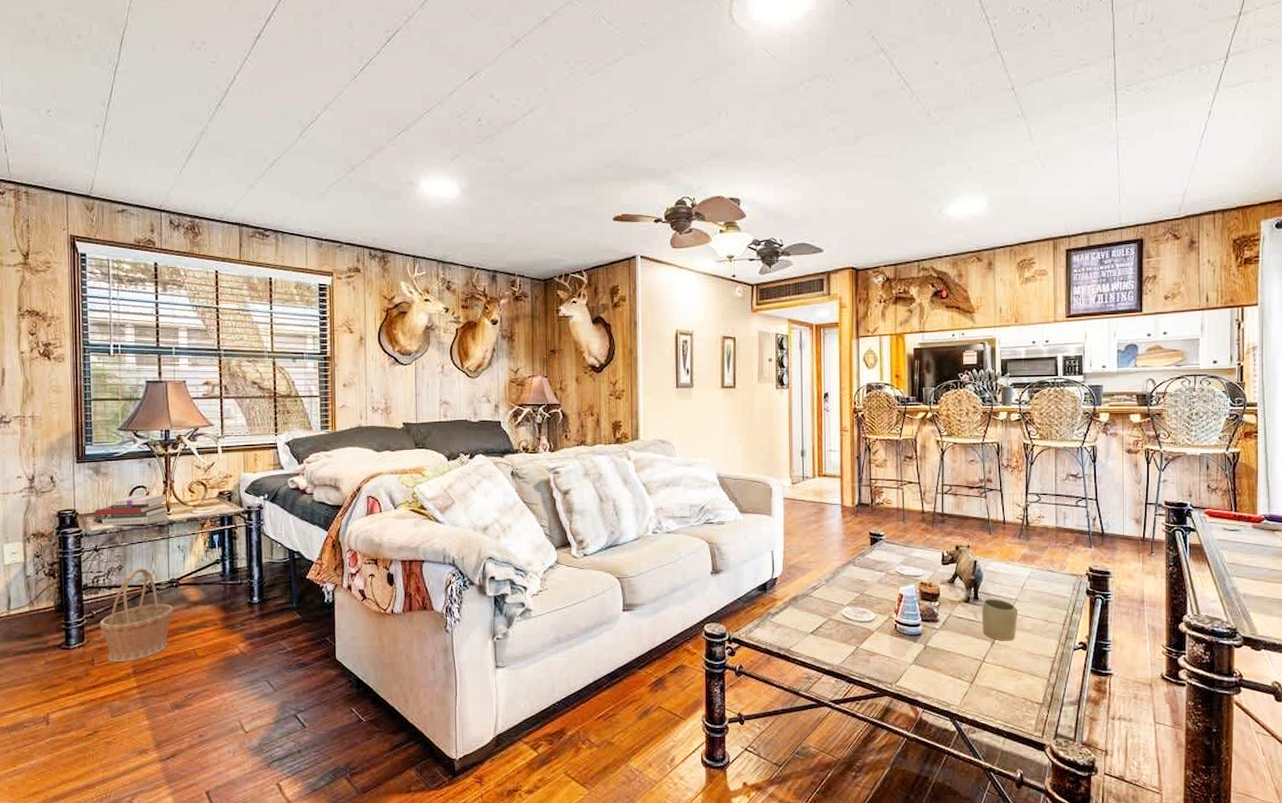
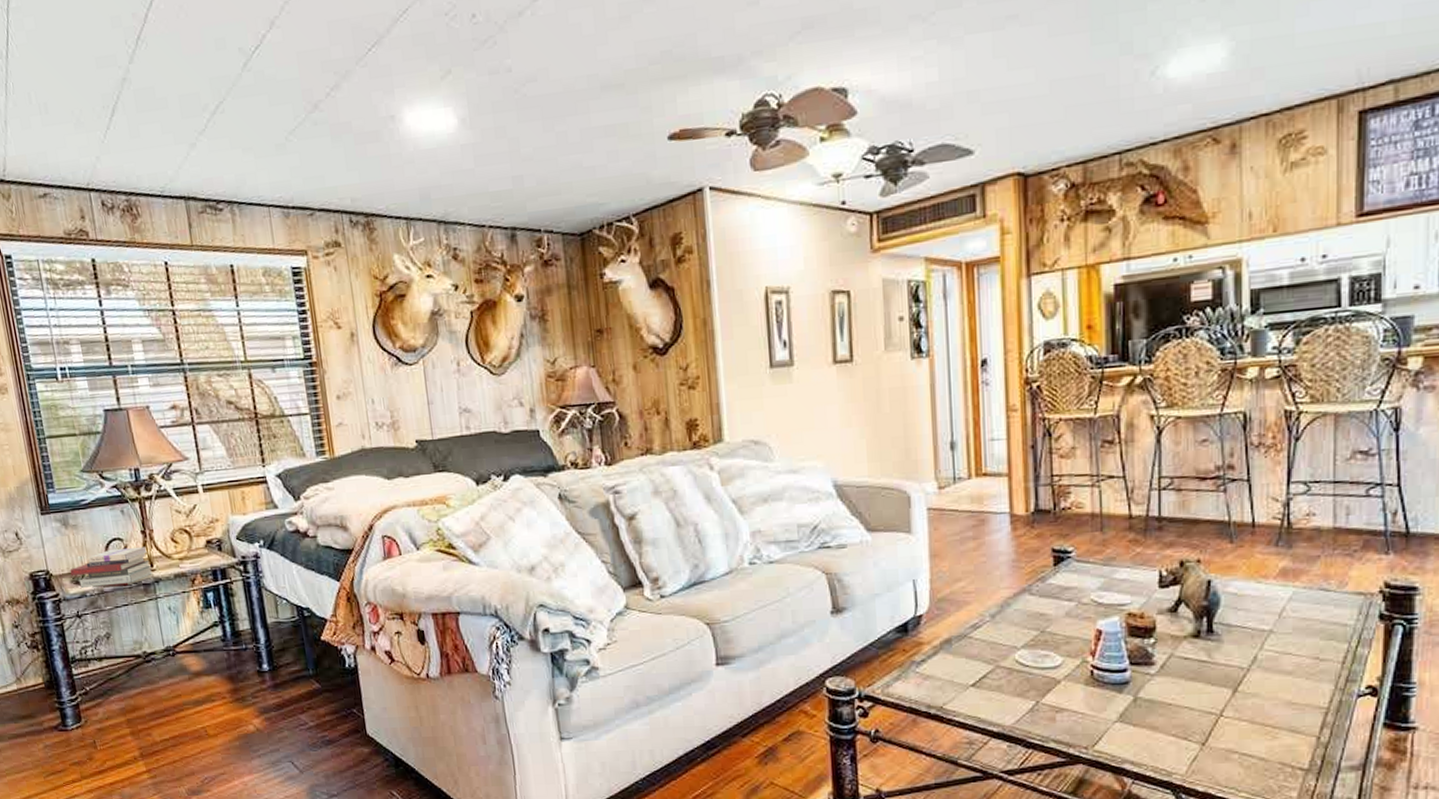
basket: present [99,567,175,662] -> none [94,634,176,744]
mug: present [981,598,1018,641] -> none [1218,630,1273,688]

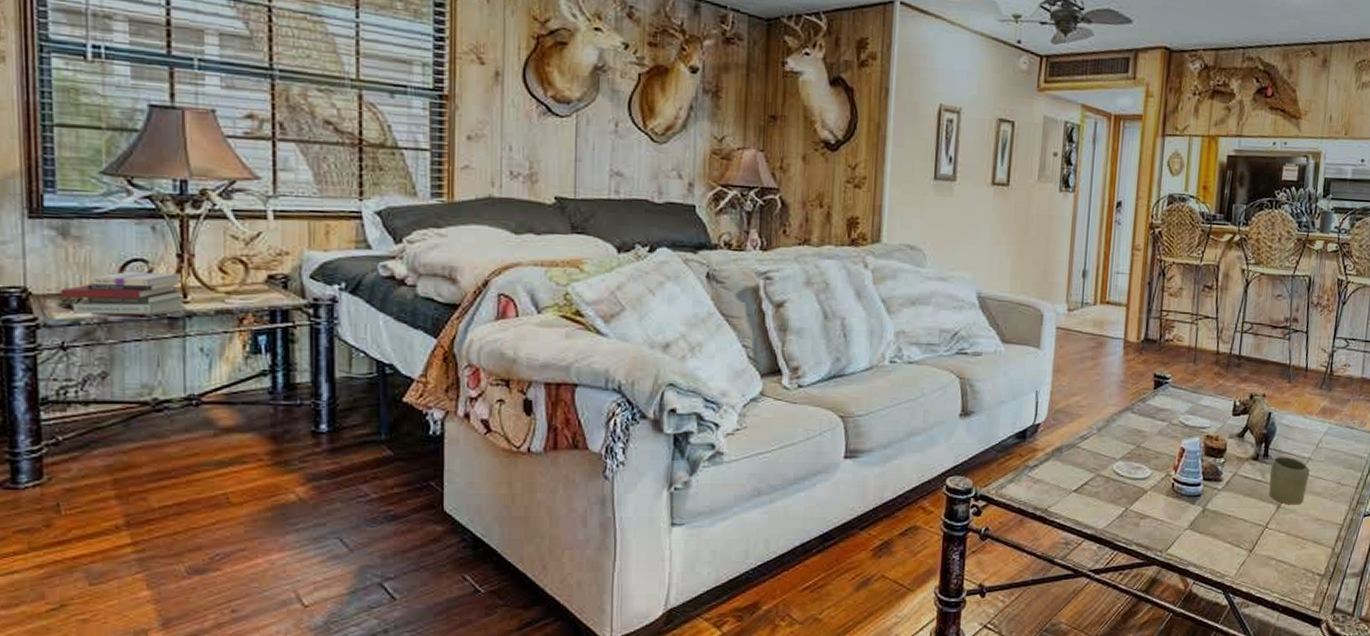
mug: none [1218,630,1273,688] -> present [1269,456,1310,505]

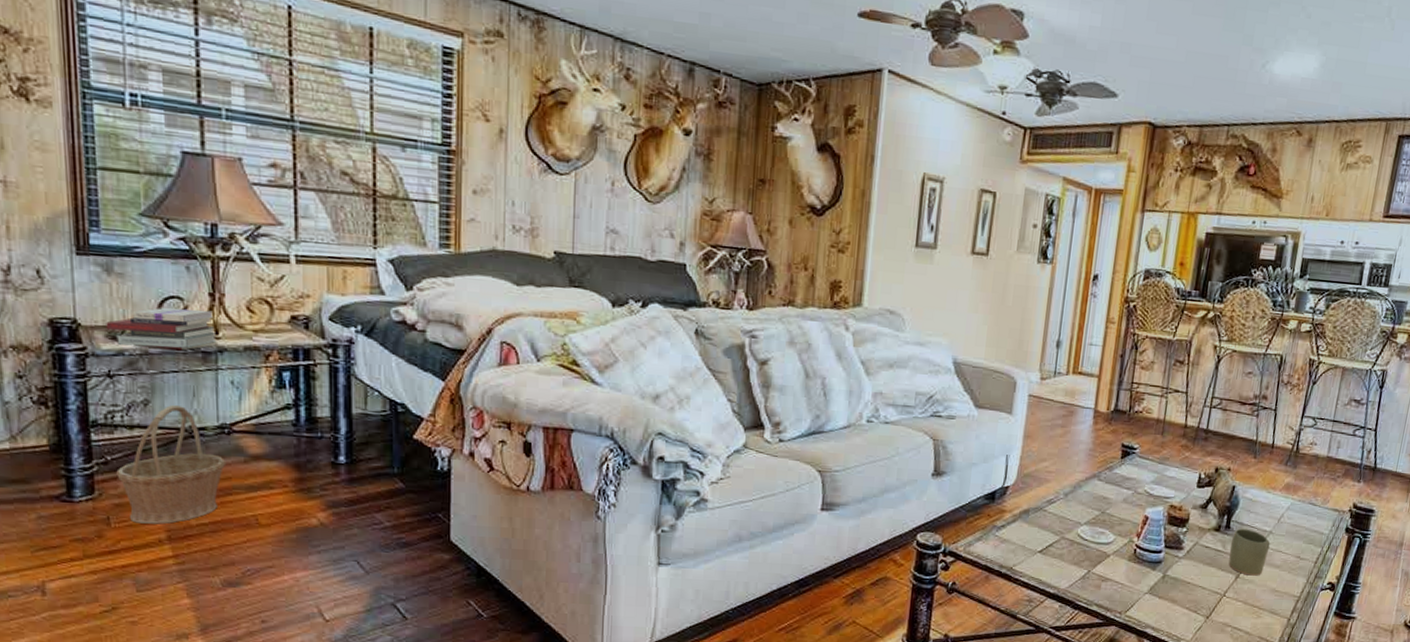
basket: none [68,376,194,509] -> present [116,404,227,524]

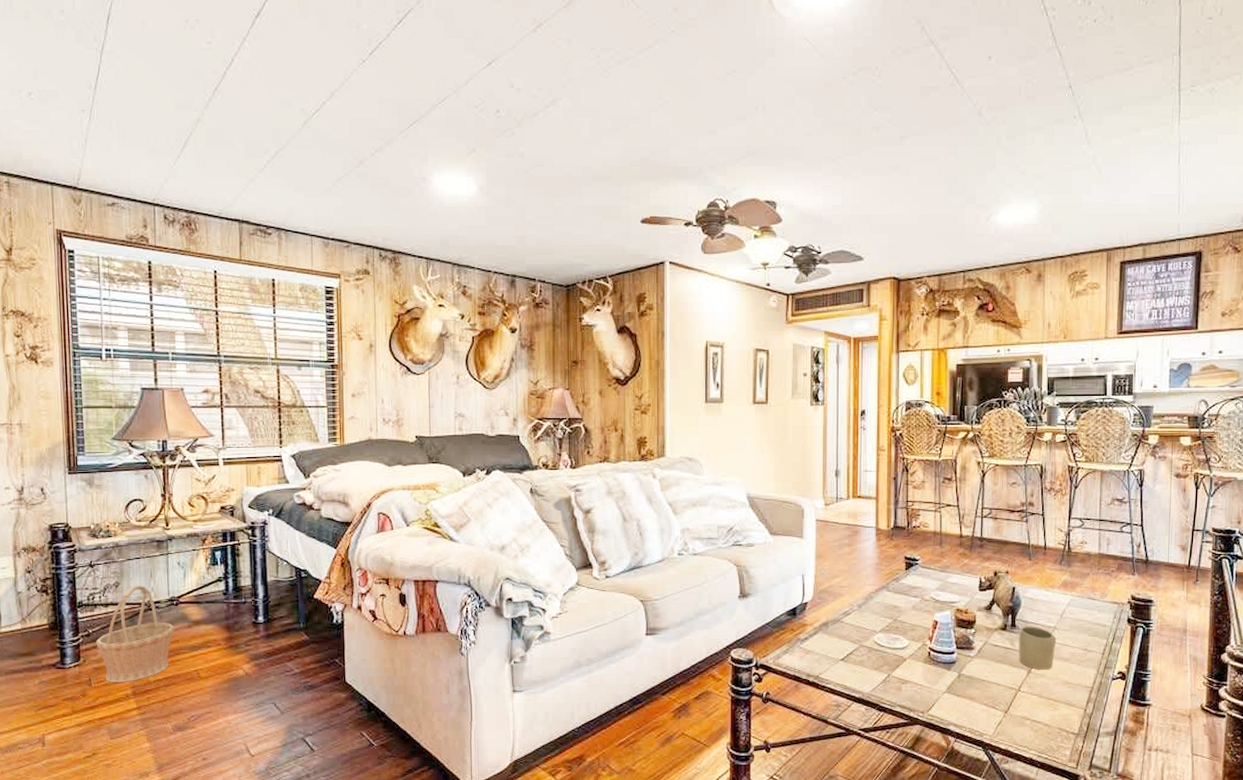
books: present [106,307,217,351] -> none [89,508,168,542]

